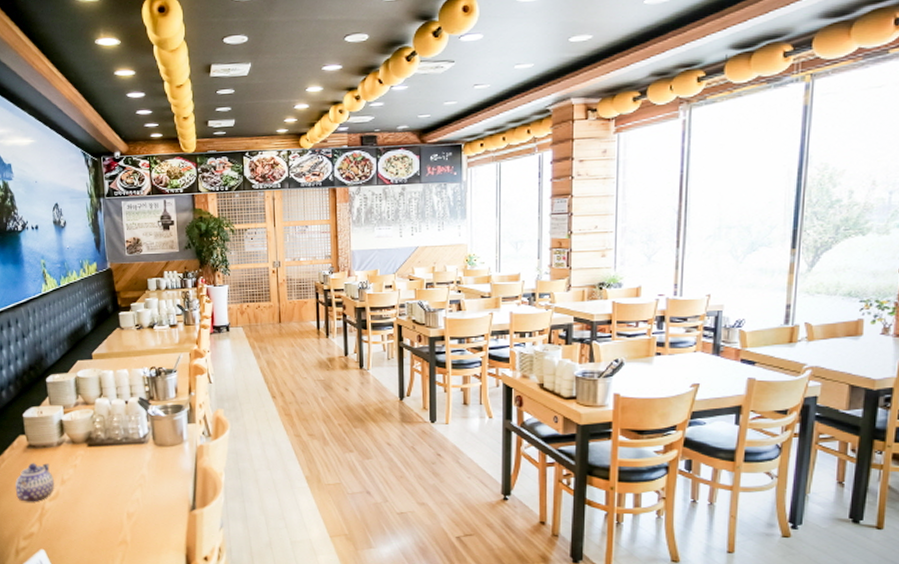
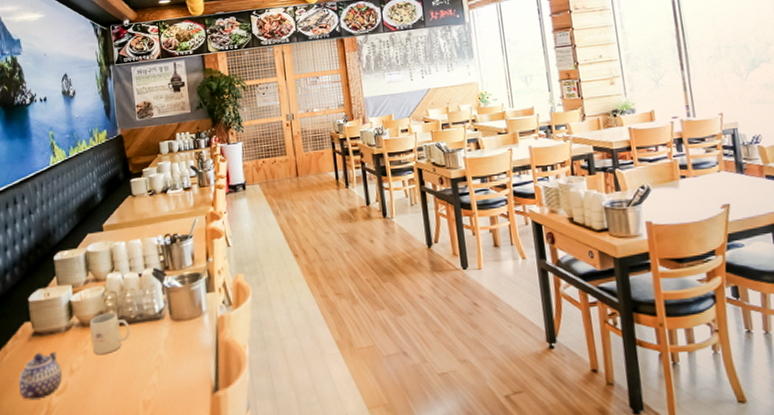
mug: none [79,433,116,470] -> present [89,312,130,355]

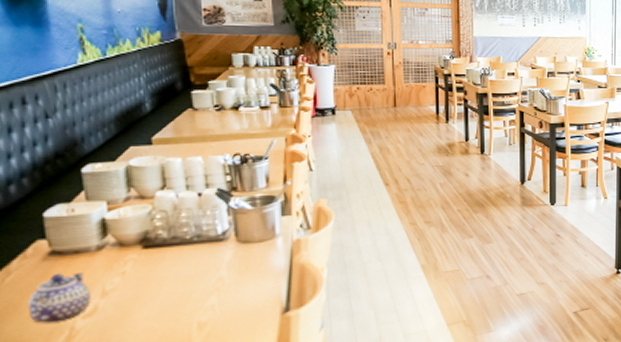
mug: present [89,312,130,355] -> none [130,232,184,277]

